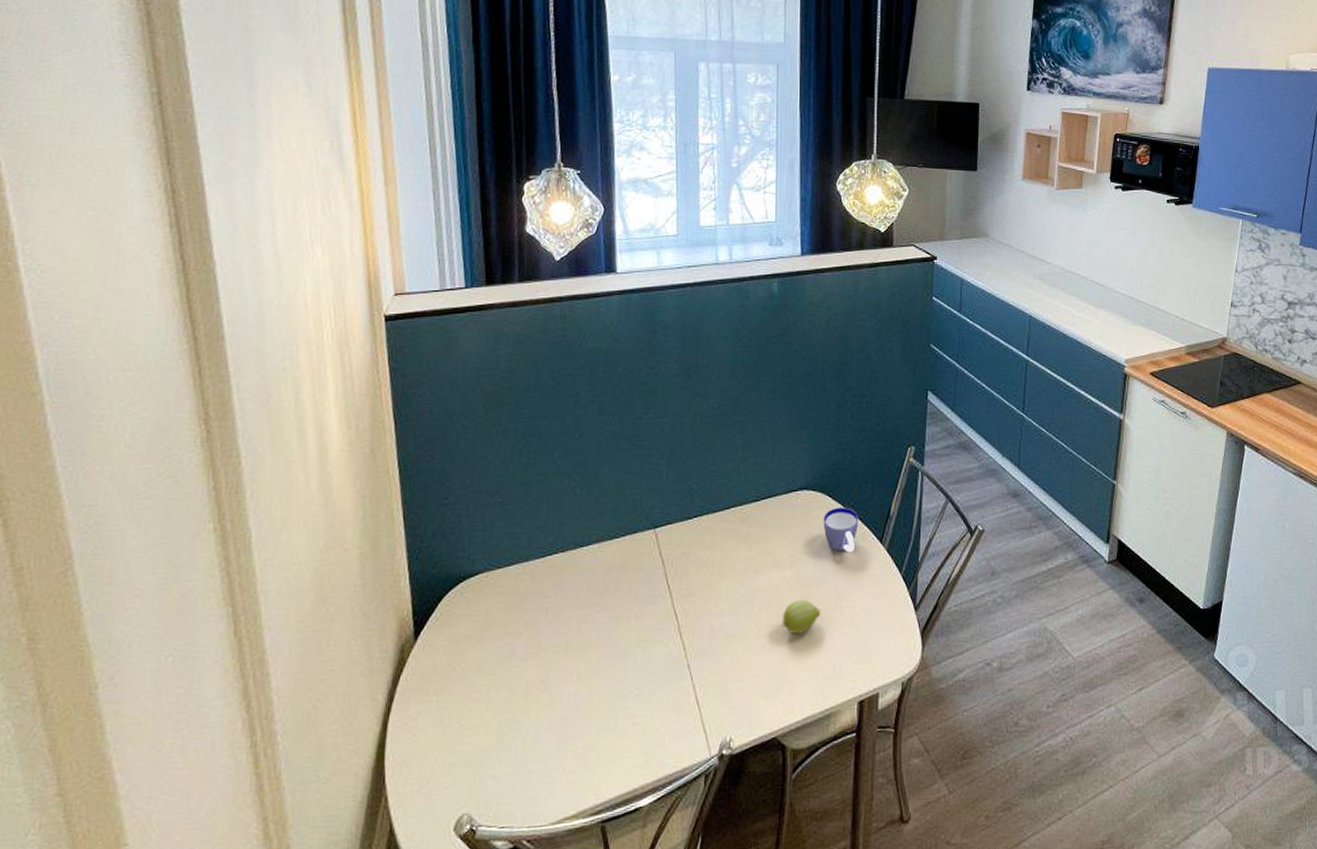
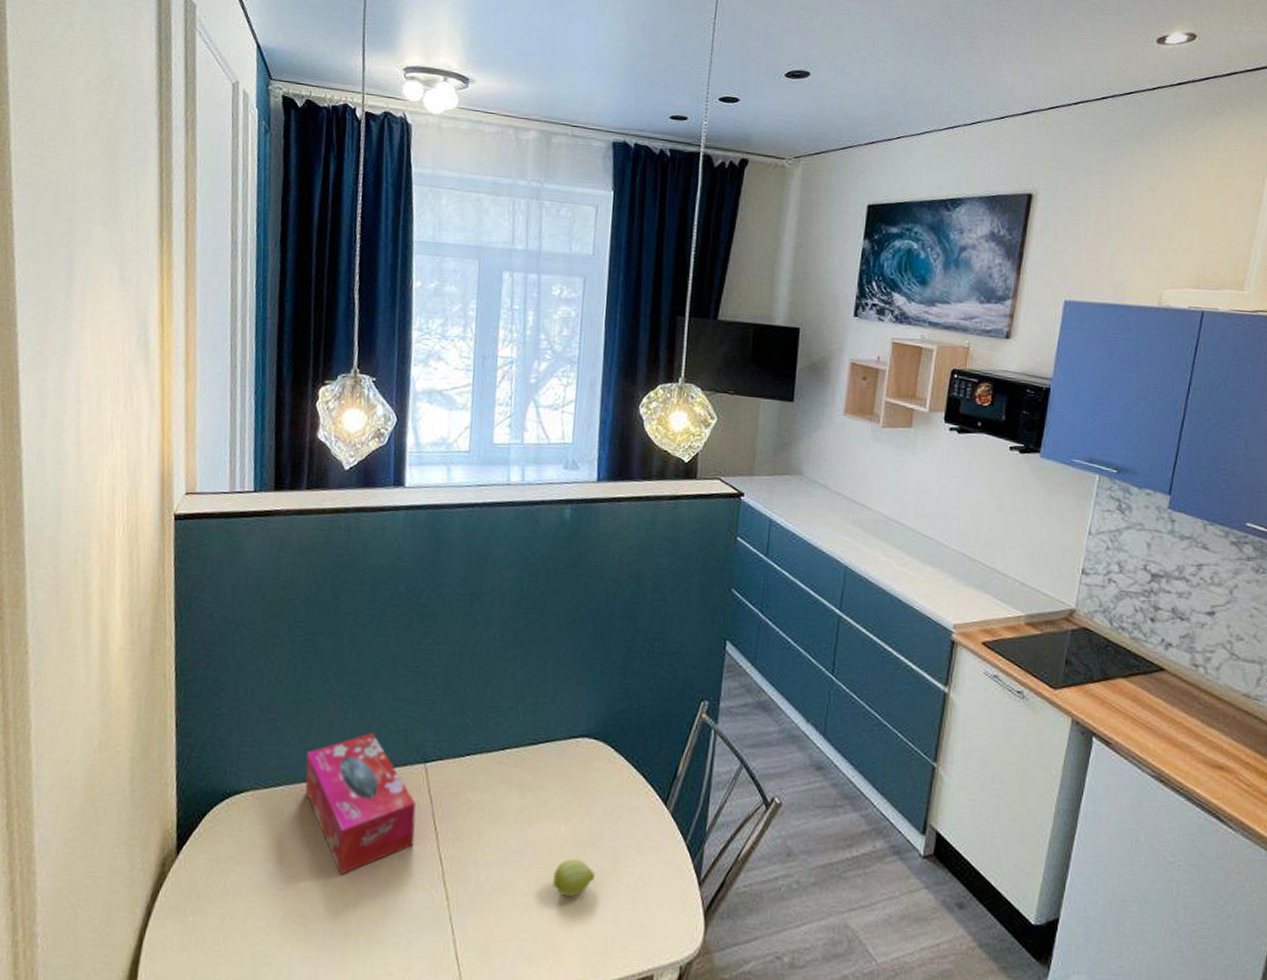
tissue box: none [538,506,650,640] -> present [305,733,417,875]
cup: present [823,507,859,553] -> none [603,760,643,813]

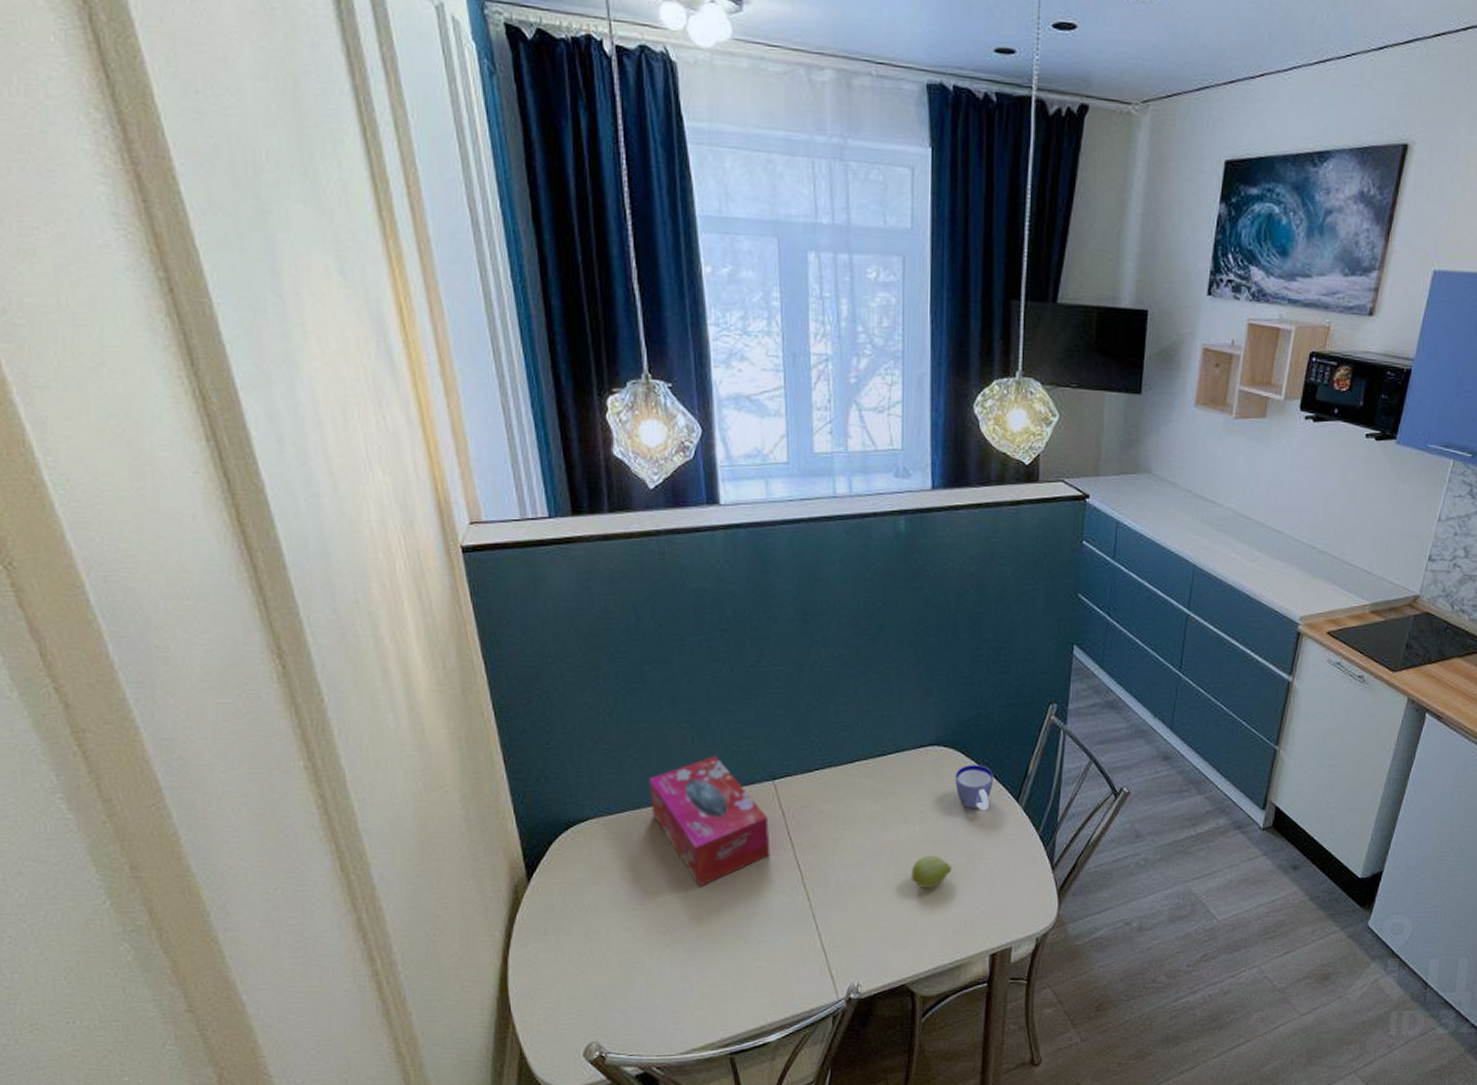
cup: none [603,760,643,813] -> present [955,765,994,811]

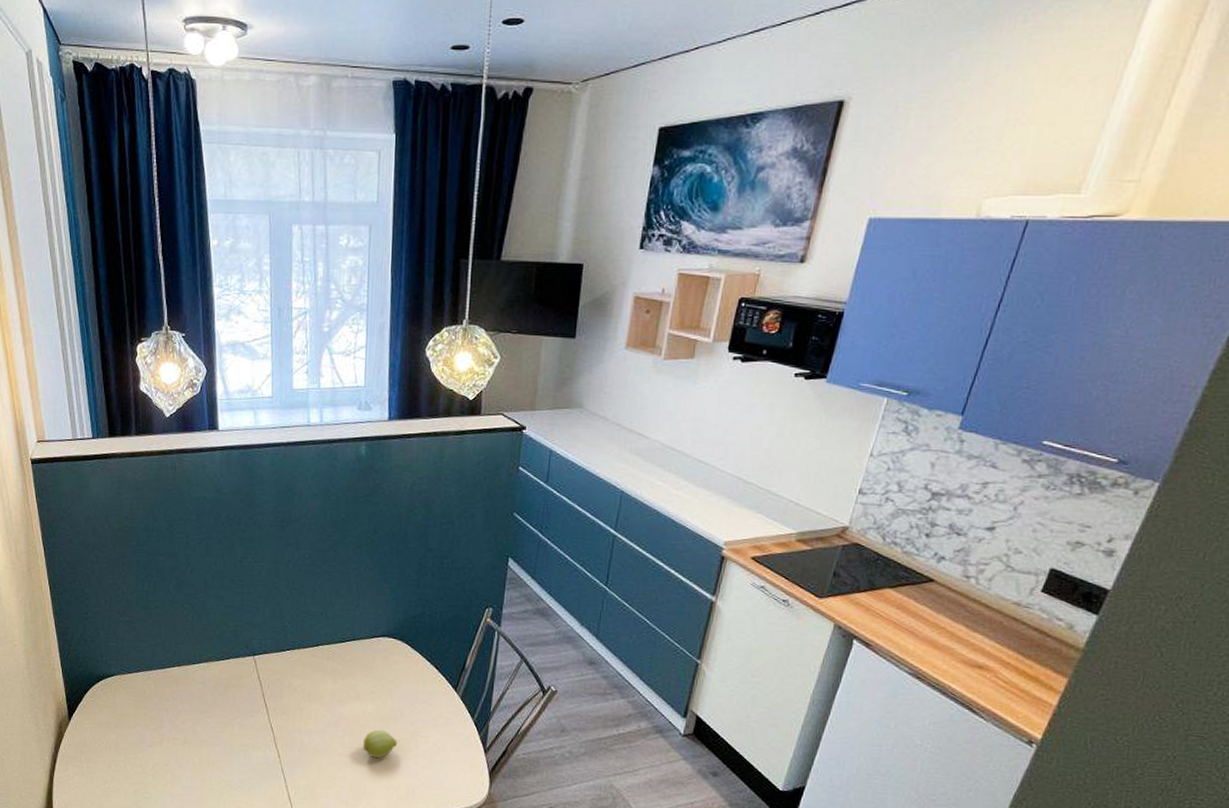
tissue box: present [649,756,771,887] -> none [159,632,250,738]
cup: present [955,765,994,811] -> none [402,655,436,696]

